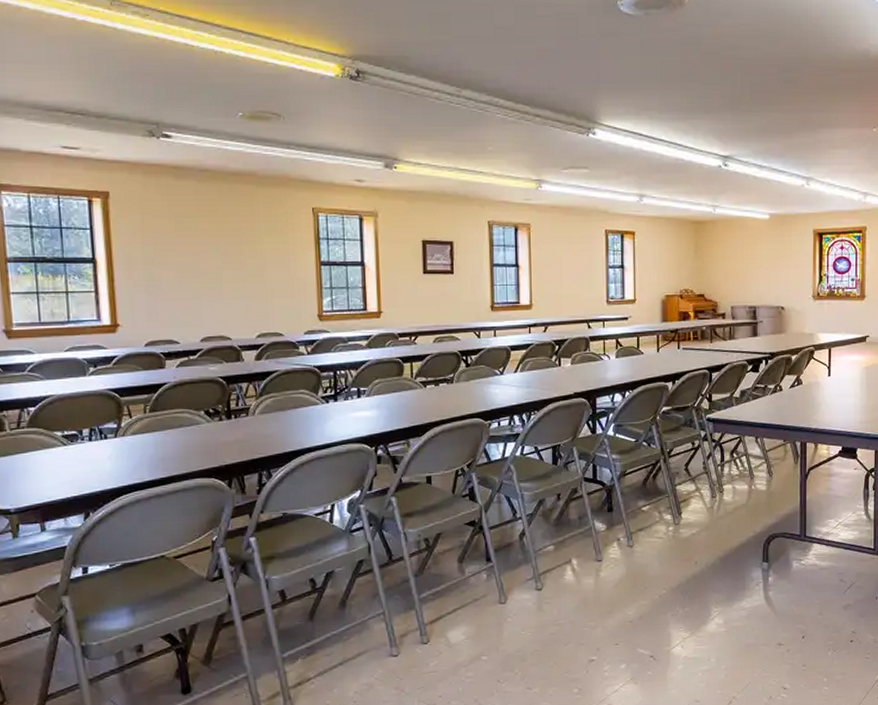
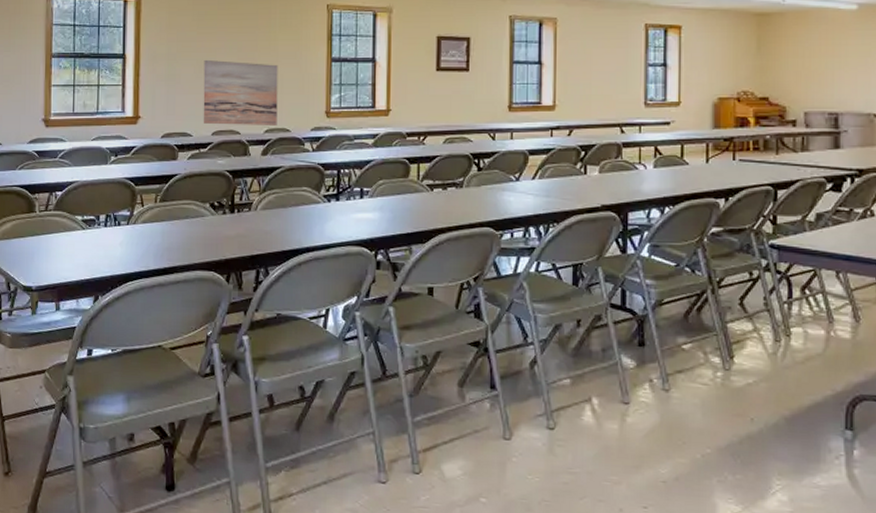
wall art: none [186,263,270,331] -> present [203,59,278,125]

